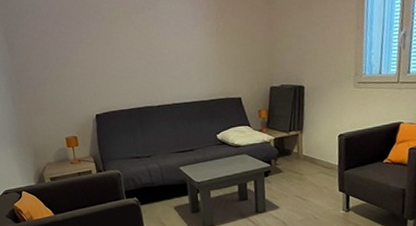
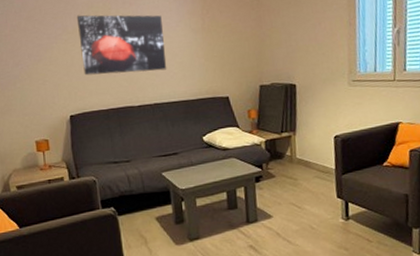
wall art: none [99,19,184,78] -> present [76,15,167,76]

